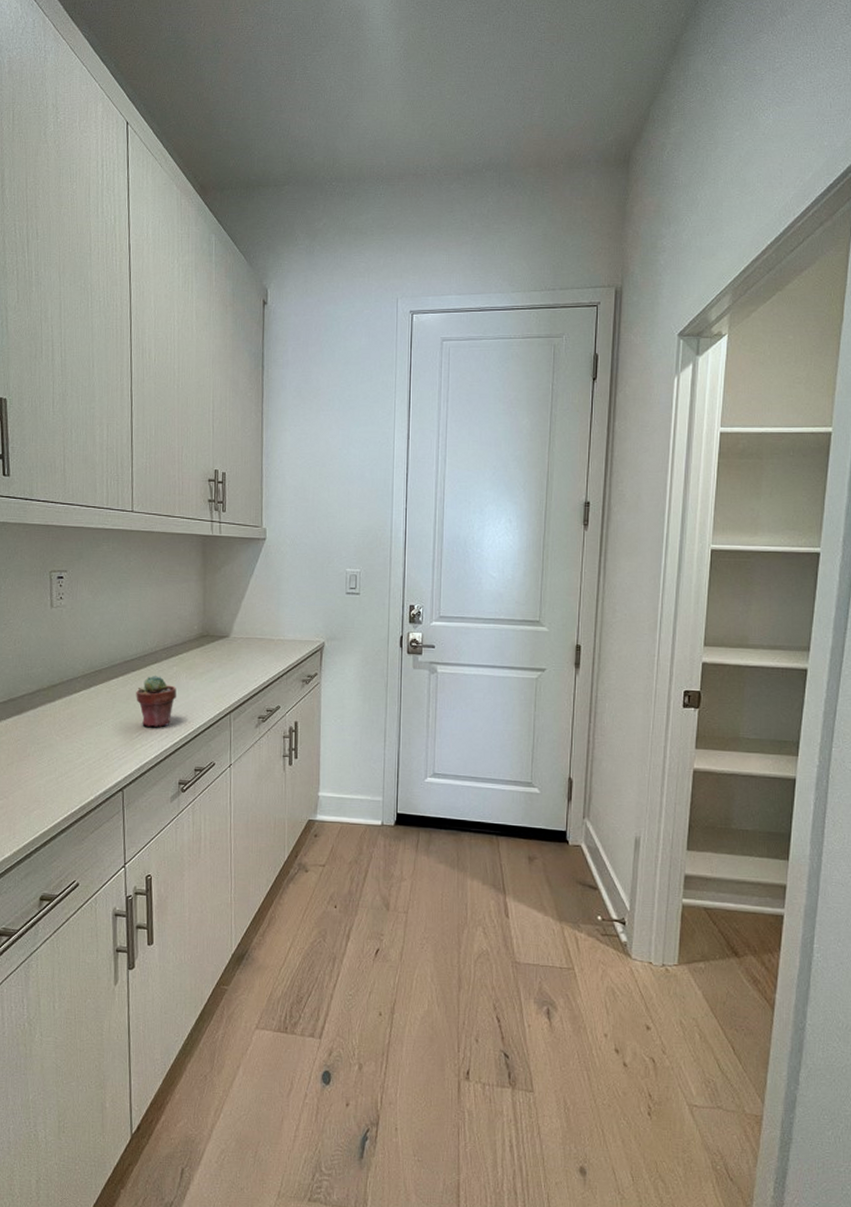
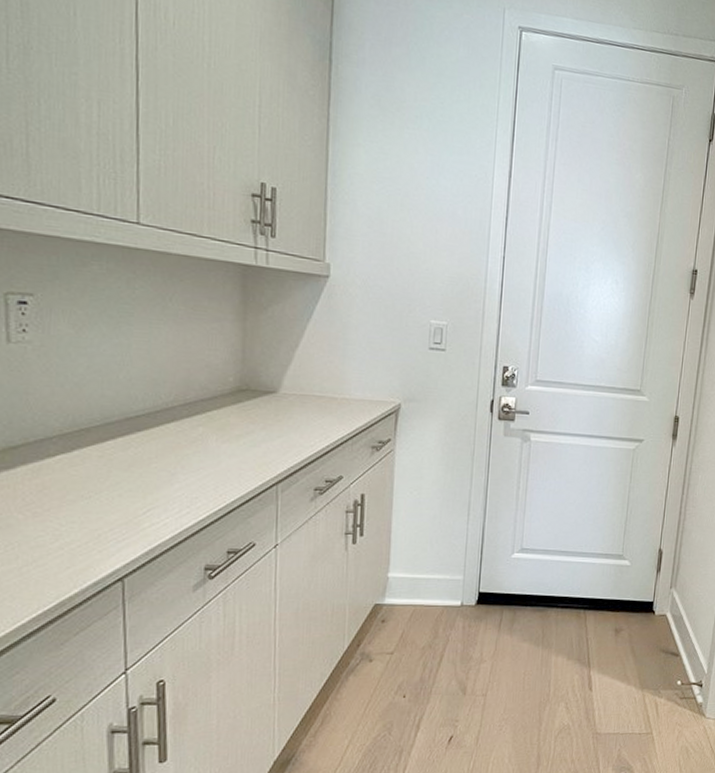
potted succulent: present [136,675,176,727] -> none [143,436,203,501]

